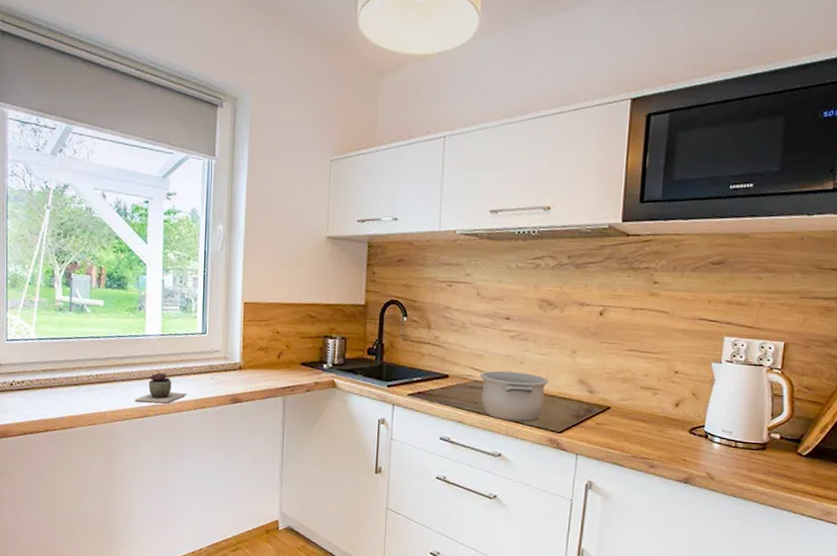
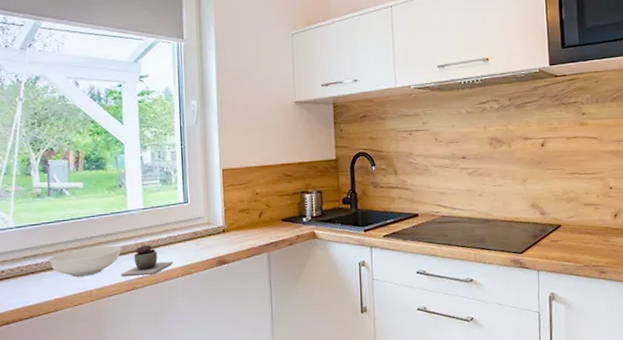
bowl: none [66,367,138,397] -> present [48,245,122,277]
cooking pot: present [479,370,549,422] -> none [445,203,506,249]

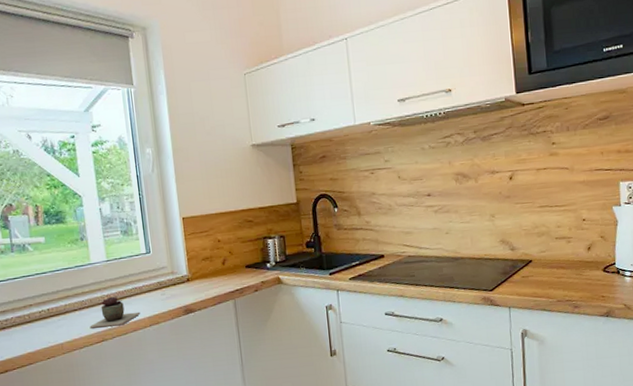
bowl: present [48,245,122,277] -> none [17,298,89,331]

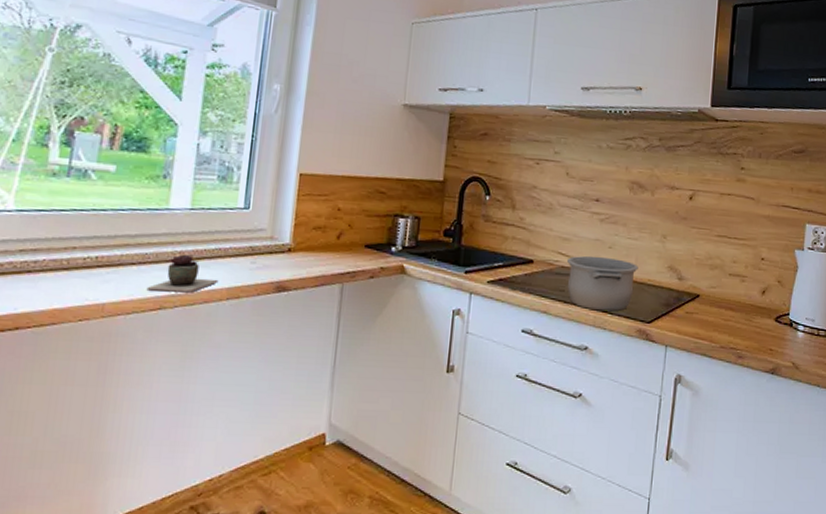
cooking pot: none [411,241,474,288] -> present [566,255,638,312]

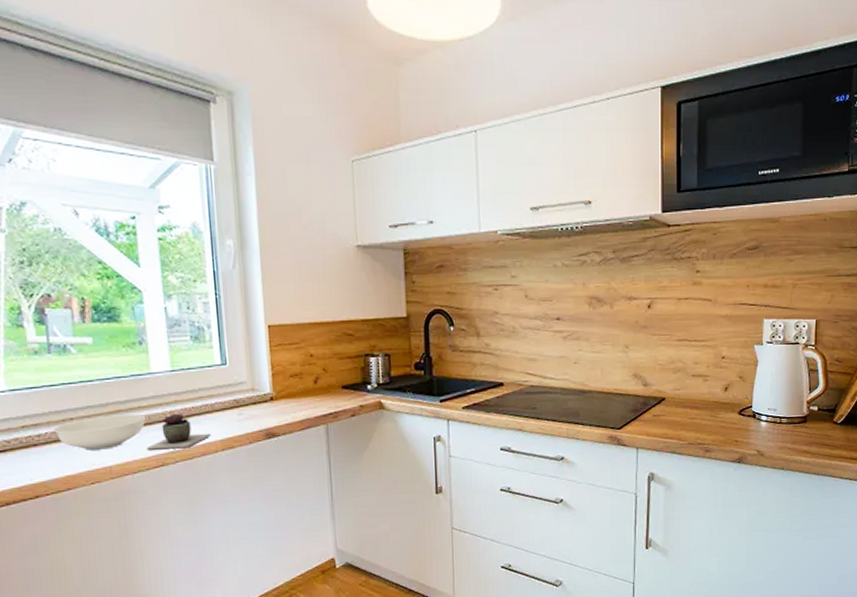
bowl: none [52,248,154,285] -> present [53,413,147,450]
cooking pot: present [566,255,638,312] -> none [535,372,604,423]

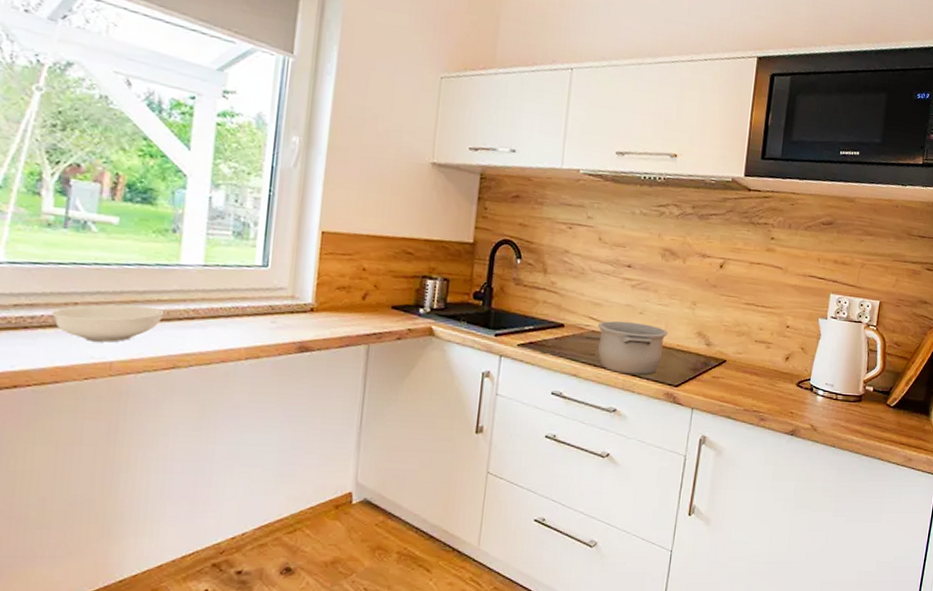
succulent plant: present [146,413,211,450] -> none [158,312,237,352]
cooking pot: none [535,372,604,423] -> present [597,320,668,376]

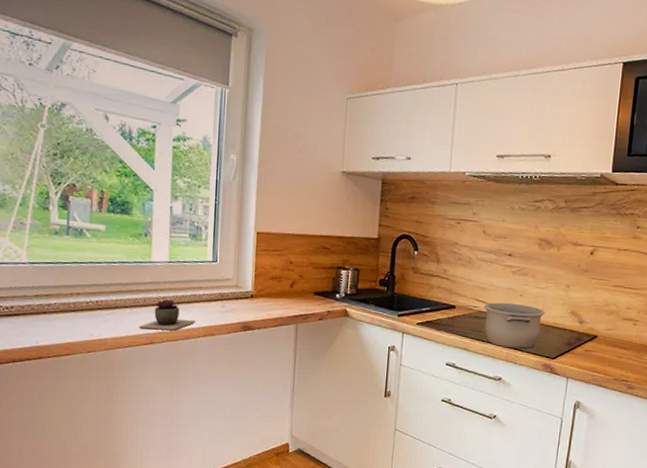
bowl: present [51,304,165,343] -> none [62,294,142,324]
succulent plant: none [158,312,237,352] -> present [139,299,196,331]

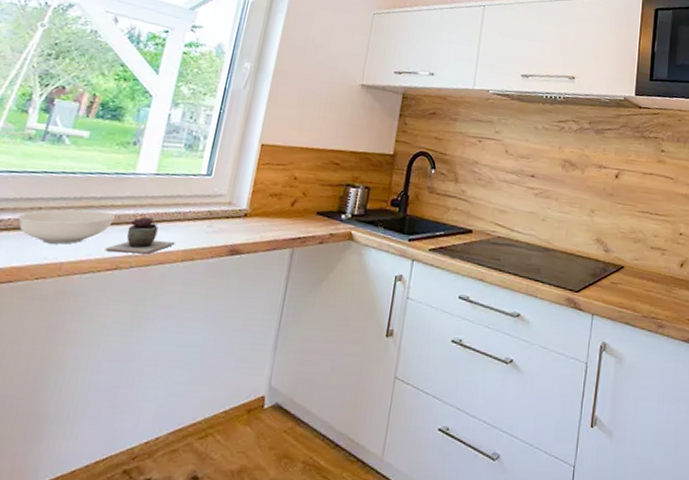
bowl: none [62,294,142,324] -> present [17,209,116,245]
cooking pot: present [483,302,545,349] -> none [502,227,568,281]

